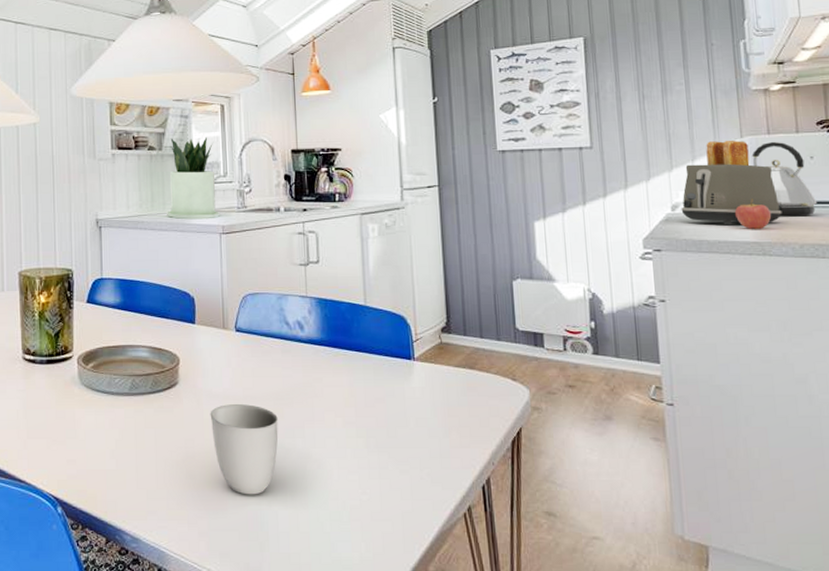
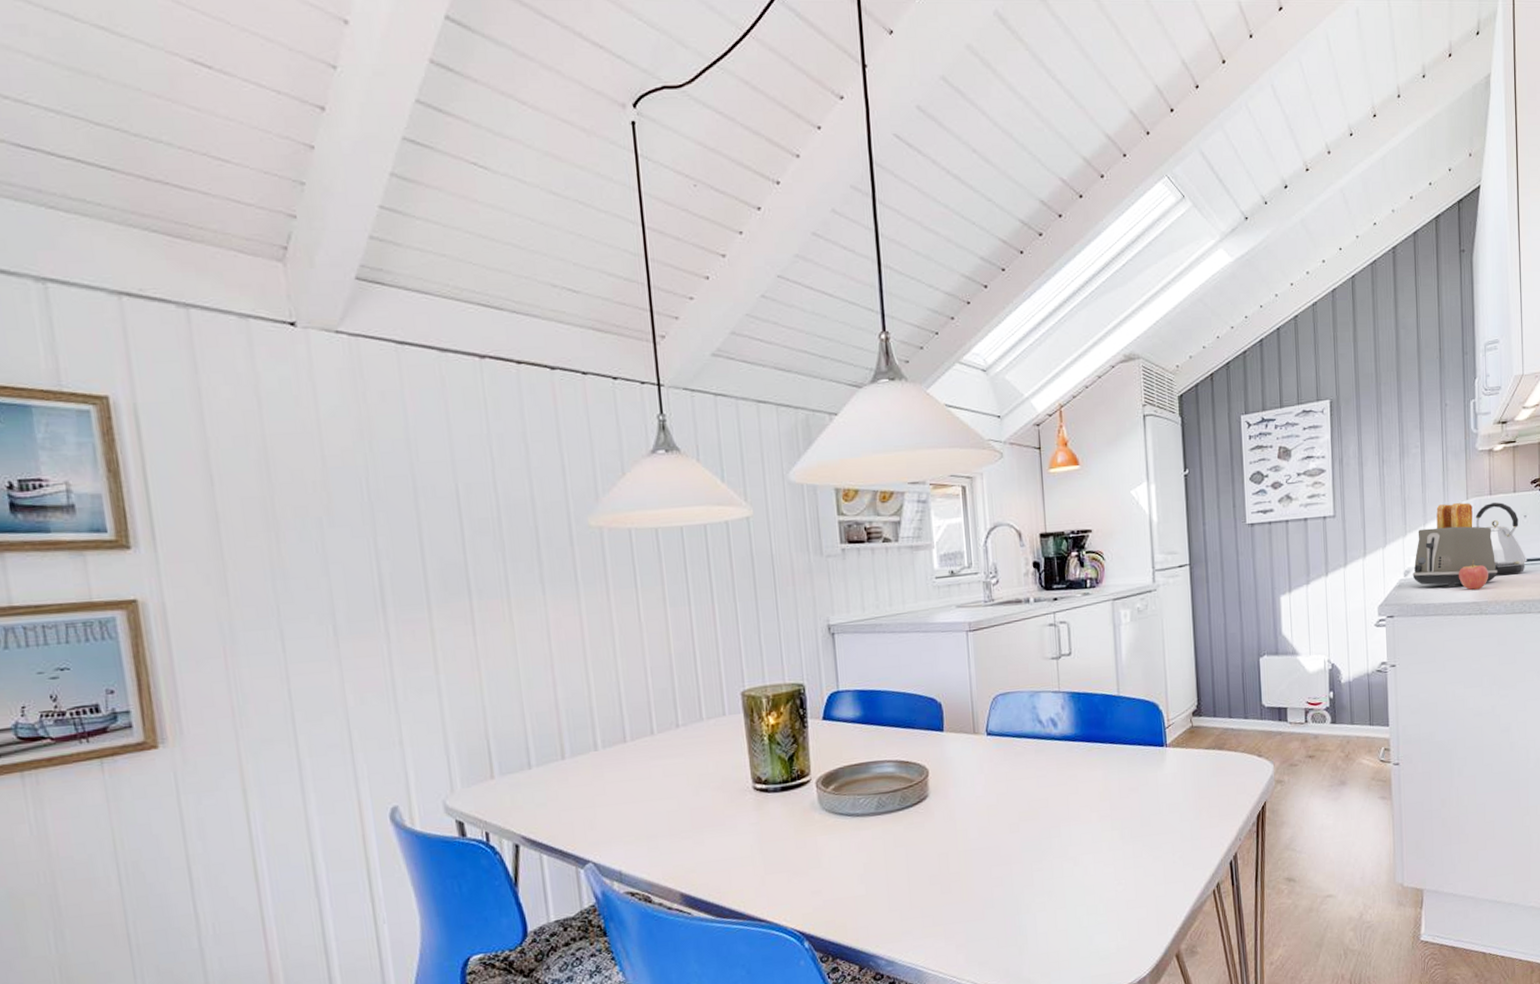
planter: present [166,137,221,220] -> none [906,524,966,619]
mug: present [210,404,278,495] -> none [963,809,1034,902]

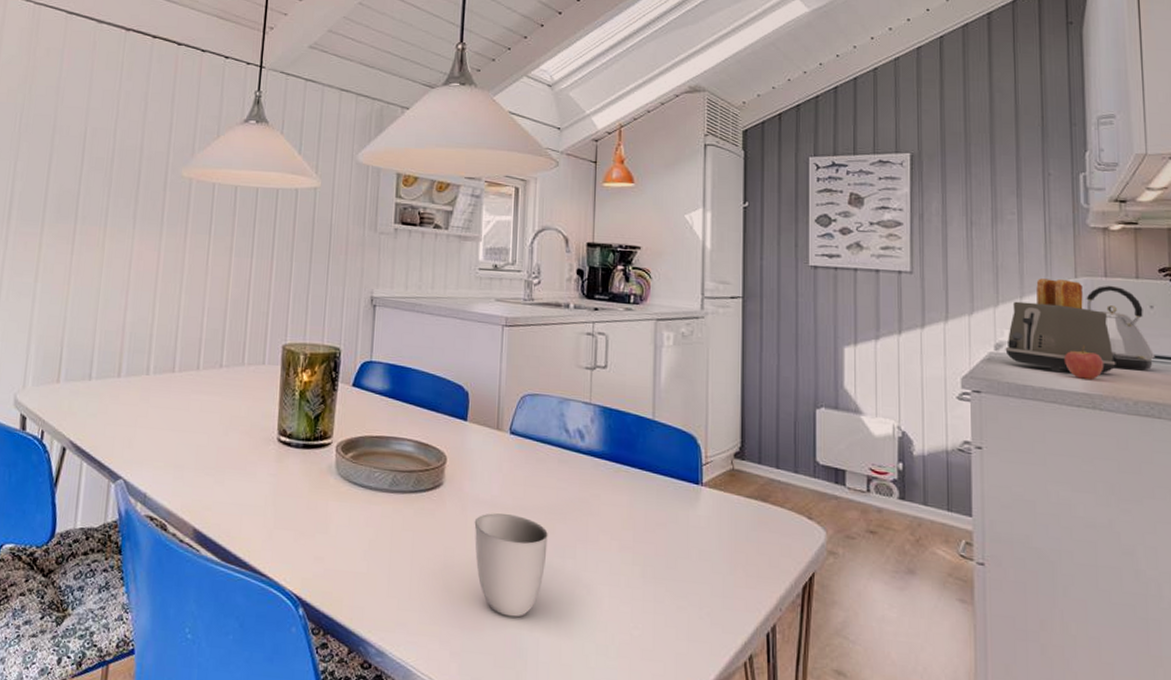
mug: none [963,809,1034,902] -> present [474,513,548,618]

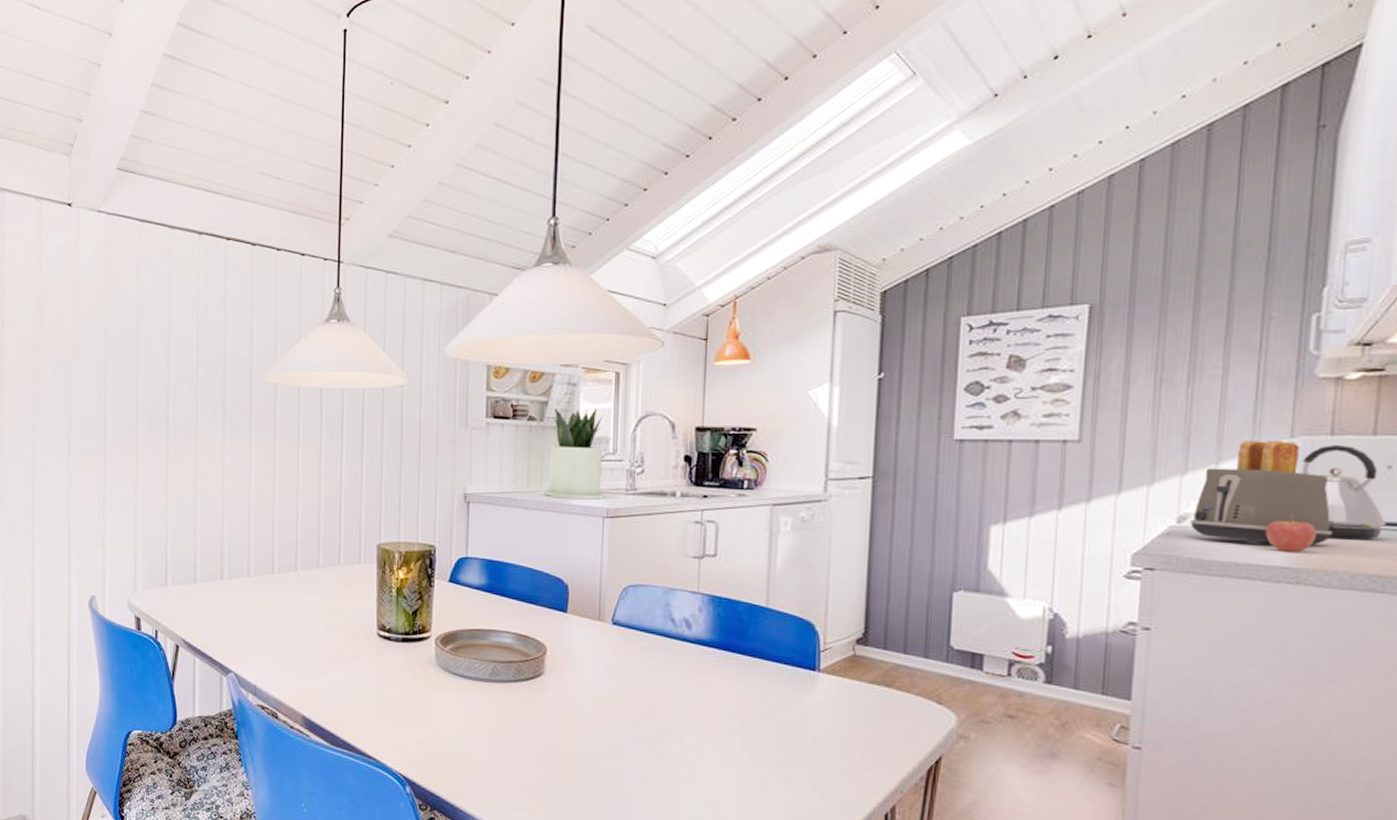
planter: none [446,218,505,309] -> present [543,408,606,501]
mug: present [474,513,548,618] -> none [576,700,652,797]

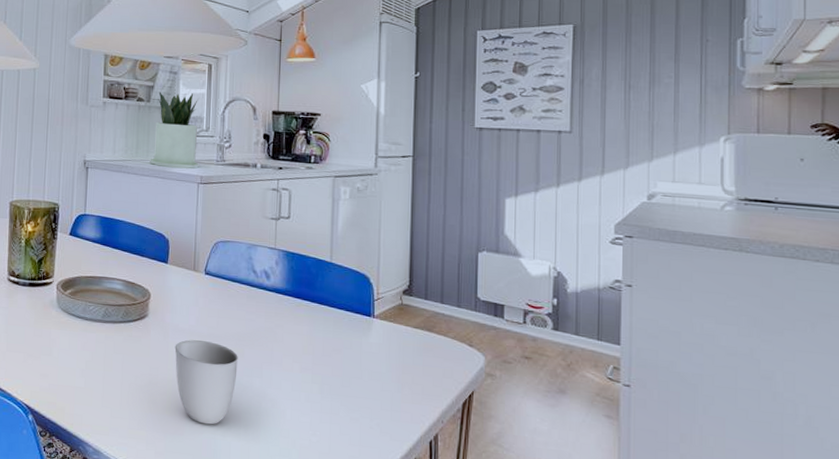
mug: none [576,700,652,797] -> present [174,339,238,425]
toaster: present [1190,440,1333,545] -> none [657,135,764,220]
fruit: present [1264,514,1317,553] -> none [713,195,753,227]
kettle: present [1302,444,1387,540] -> none [738,140,803,217]

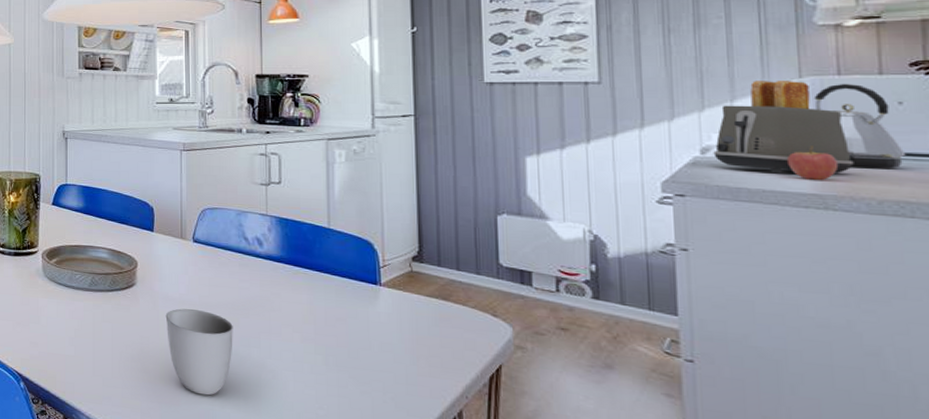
planter: present [149,91,200,169] -> none [128,60,182,137]
toaster: none [657,135,764,220] -> present [713,81,854,174]
fruit: none [713,195,753,227] -> present [786,145,839,181]
kettle: none [738,140,803,217] -> present [813,83,906,169]

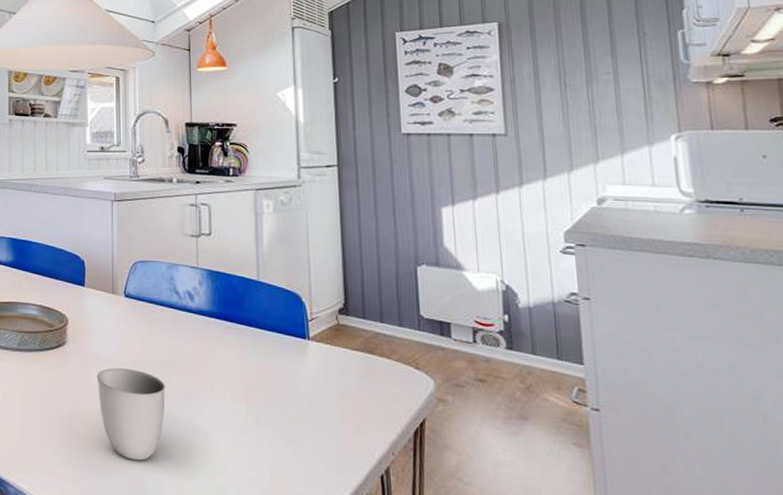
toaster: present [713,81,854,174] -> none [608,134,729,224]
fruit: present [786,145,839,181] -> none [671,197,716,231]
kettle: present [813,83,906,169] -> none [692,137,772,219]

